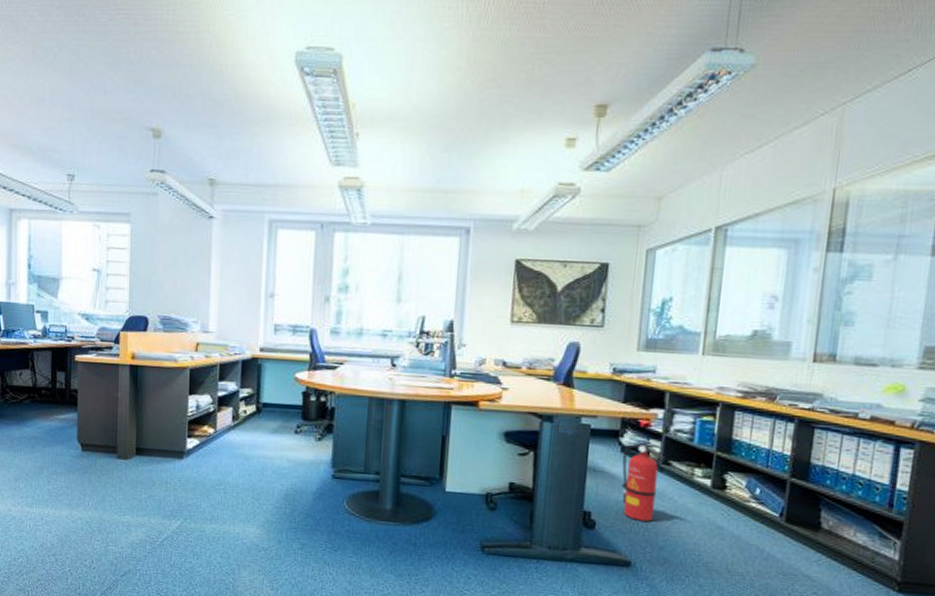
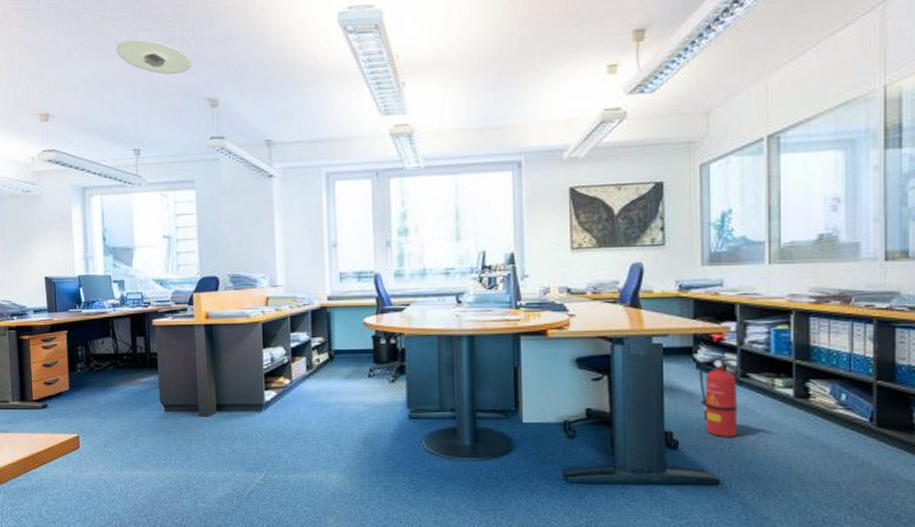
recessed light: none [56,56,136,98] -> present [116,39,191,74]

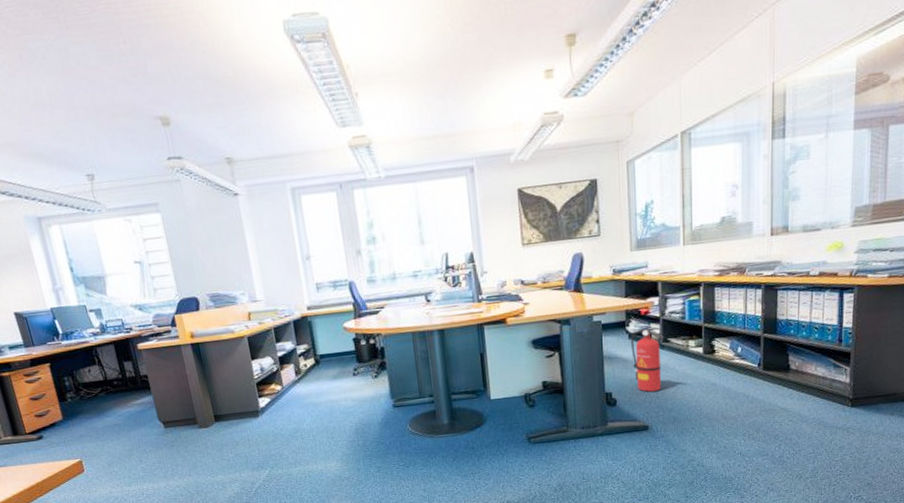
recessed light: present [116,39,191,74] -> none [46,54,135,93]

